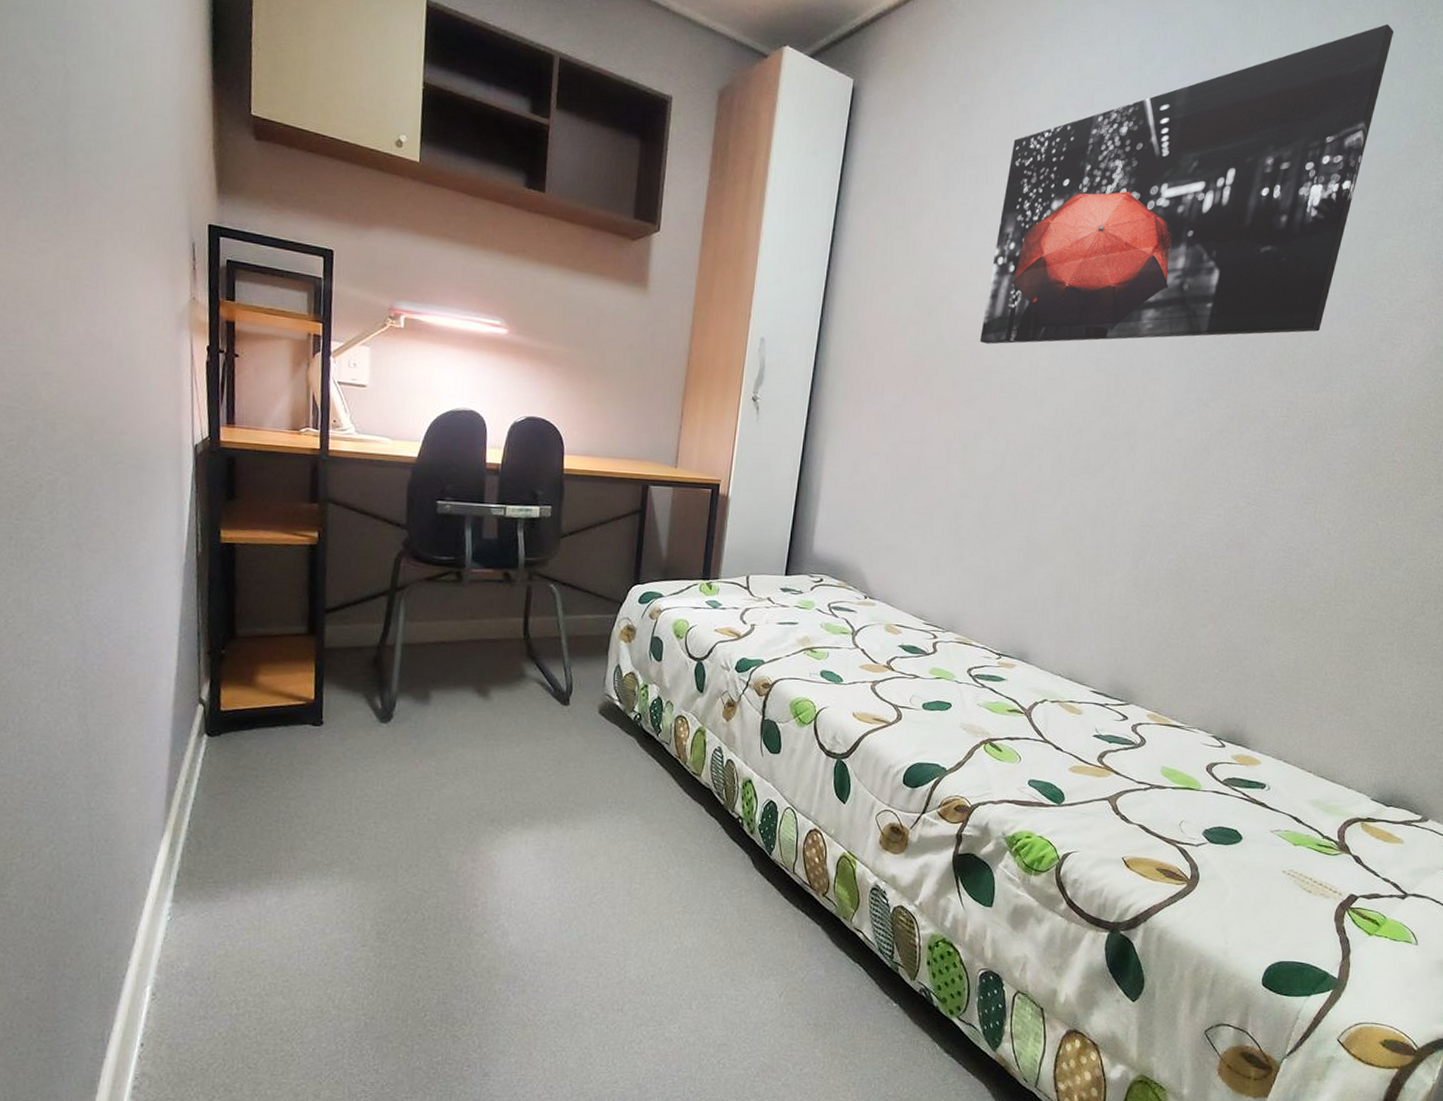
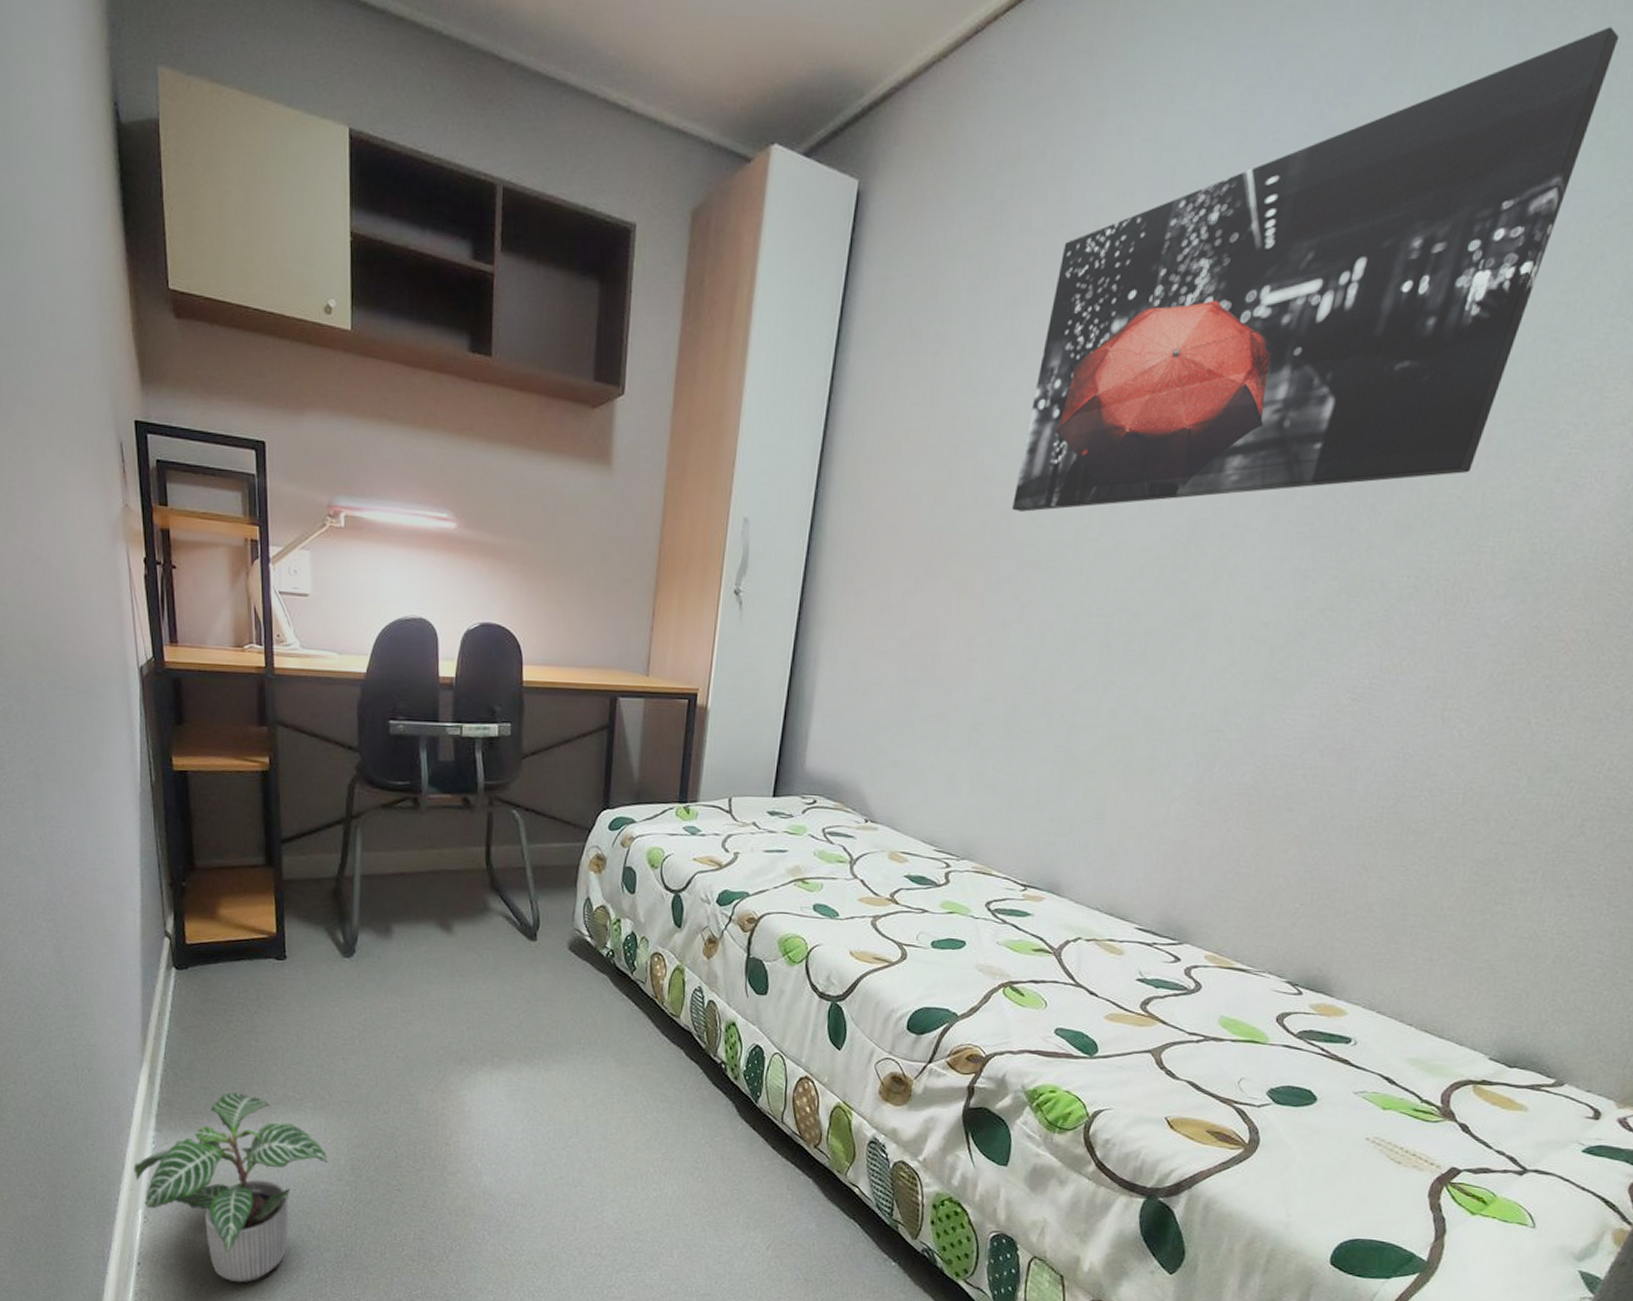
potted plant: none [145,859,353,1060] -> present [133,1092,328,1283]

